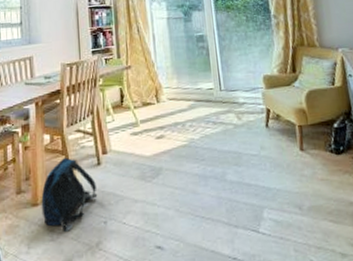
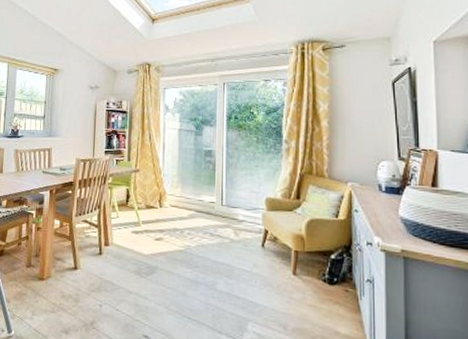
backpack: present [41,157,98,232] -> none [46,242,97,307]

